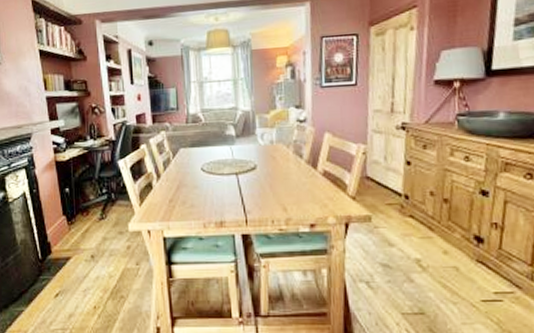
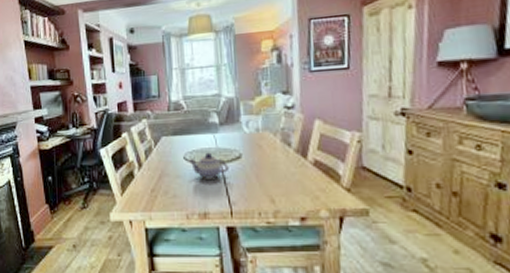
teapot: none [205,163,245,190] -> present [188,152,230,180]

